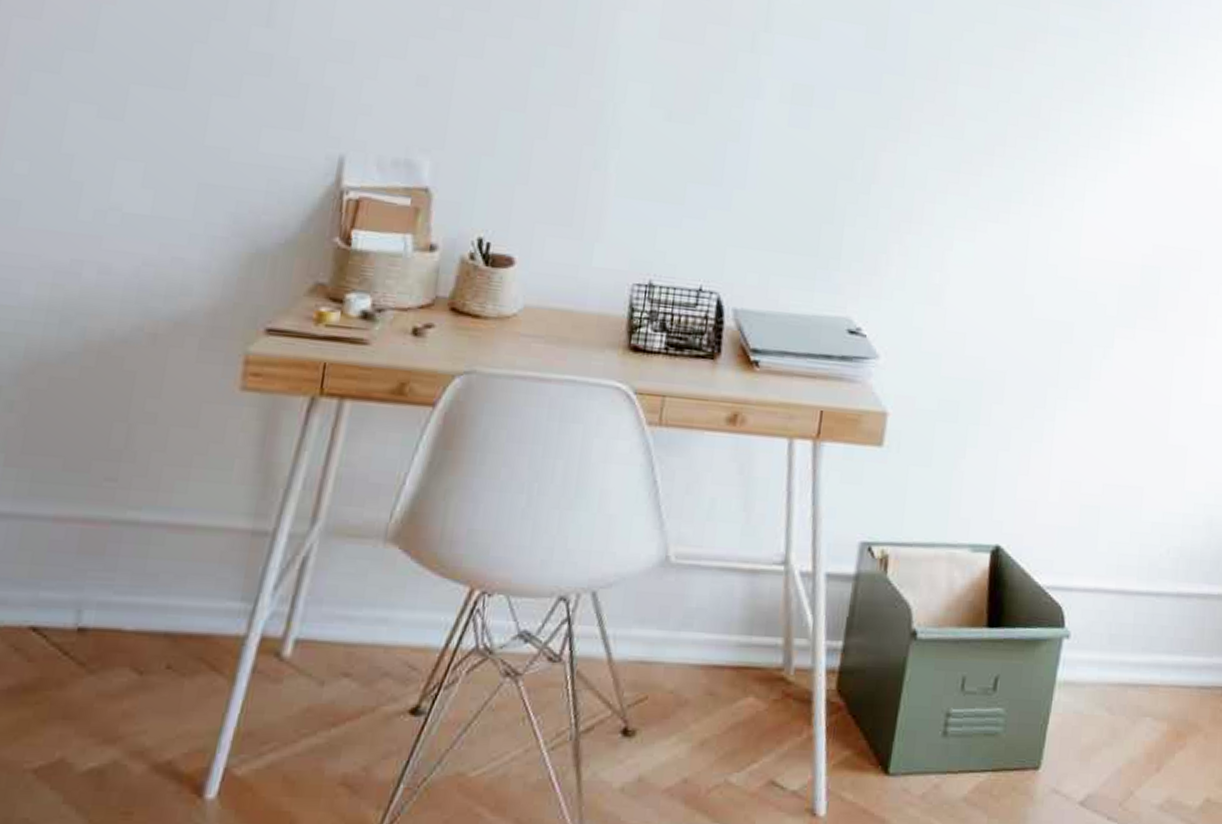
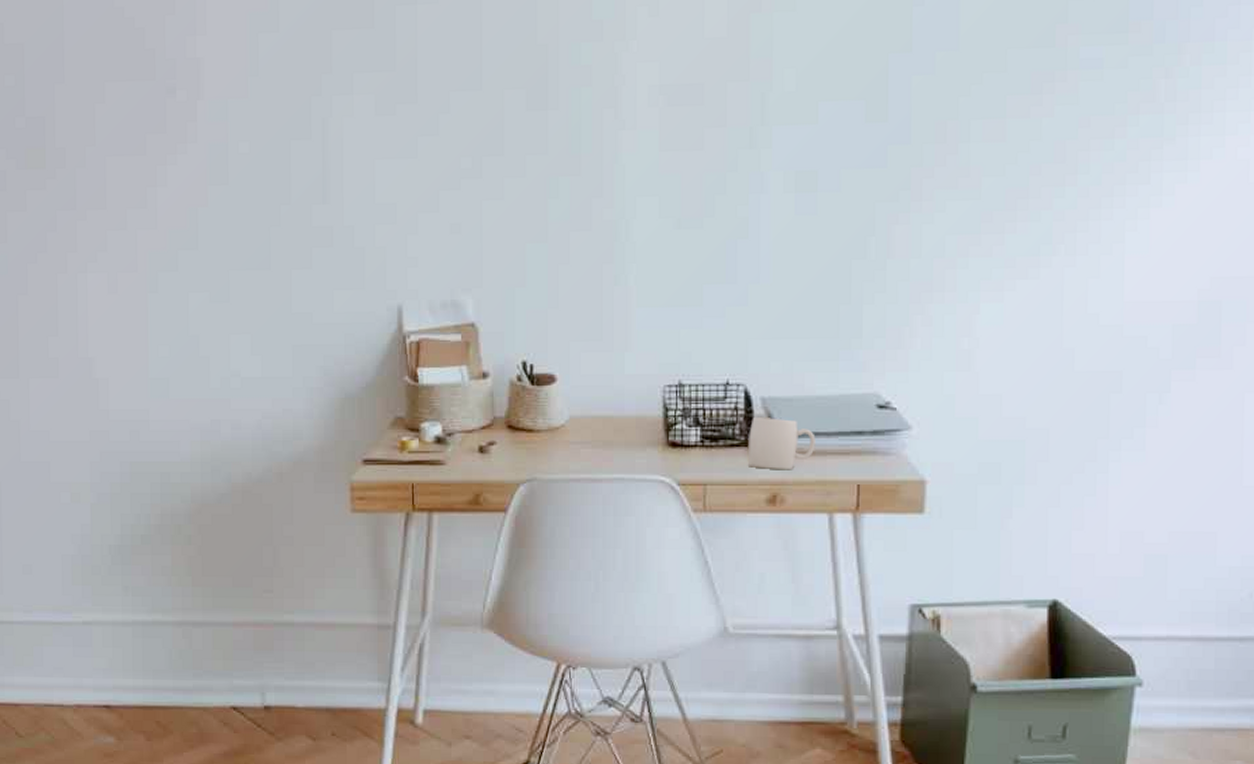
mug: none [712,328,784,389] -> present [749,416,816,470]

